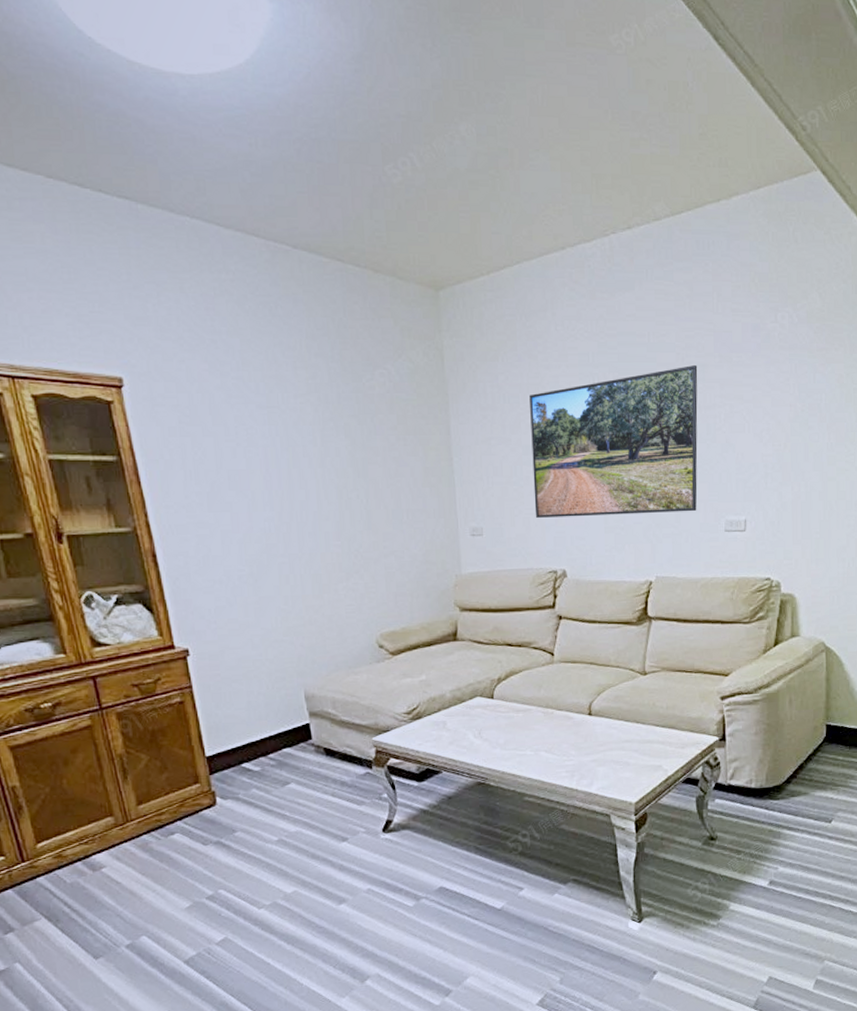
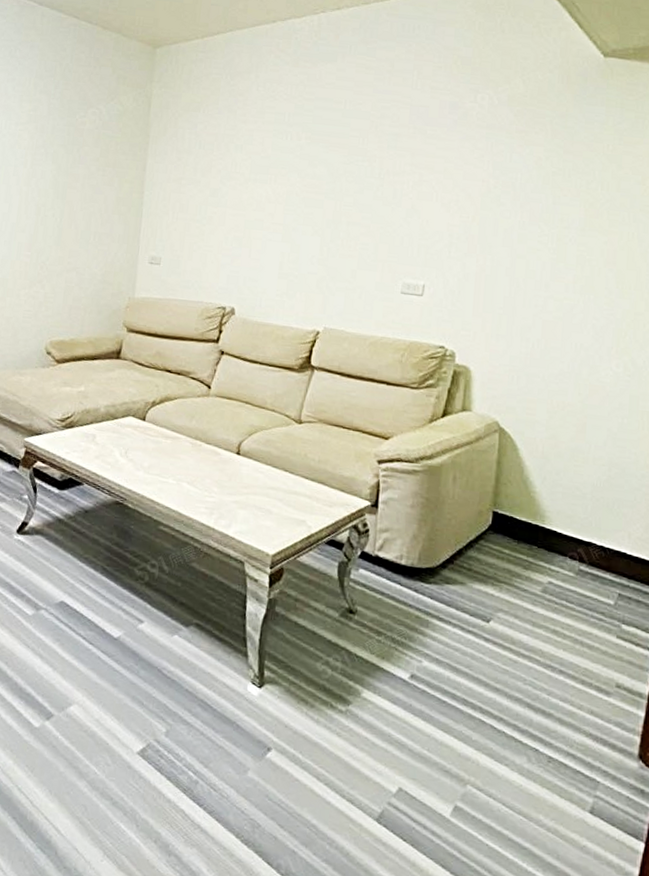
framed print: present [529,364,698,518] -> none [212,133,391,270]

